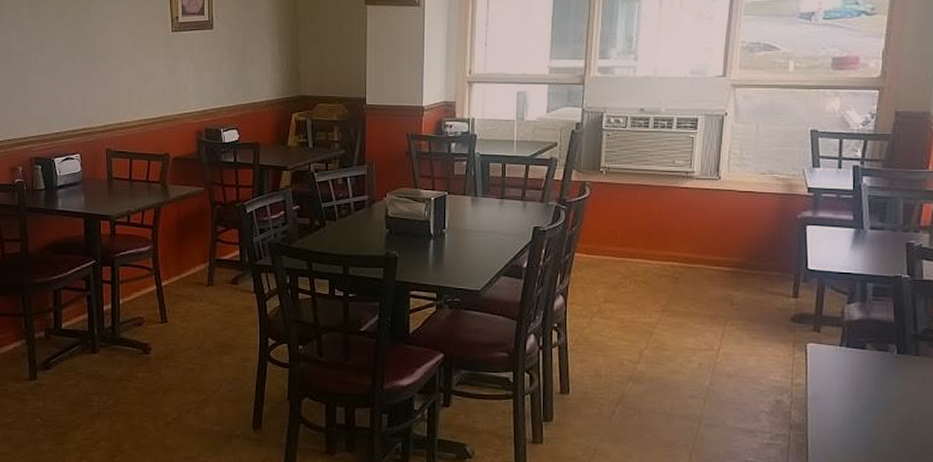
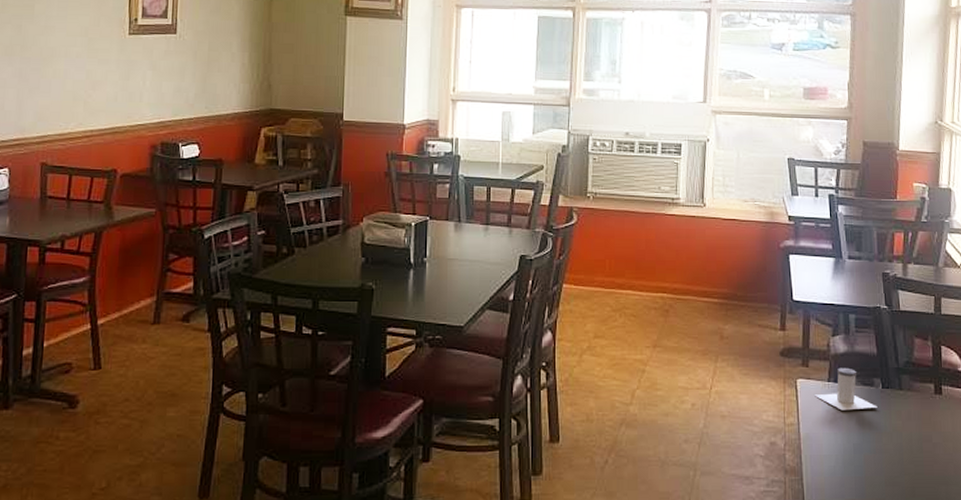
salt shaker: none [825,333,891,374] -> present [815,367,878,411]

